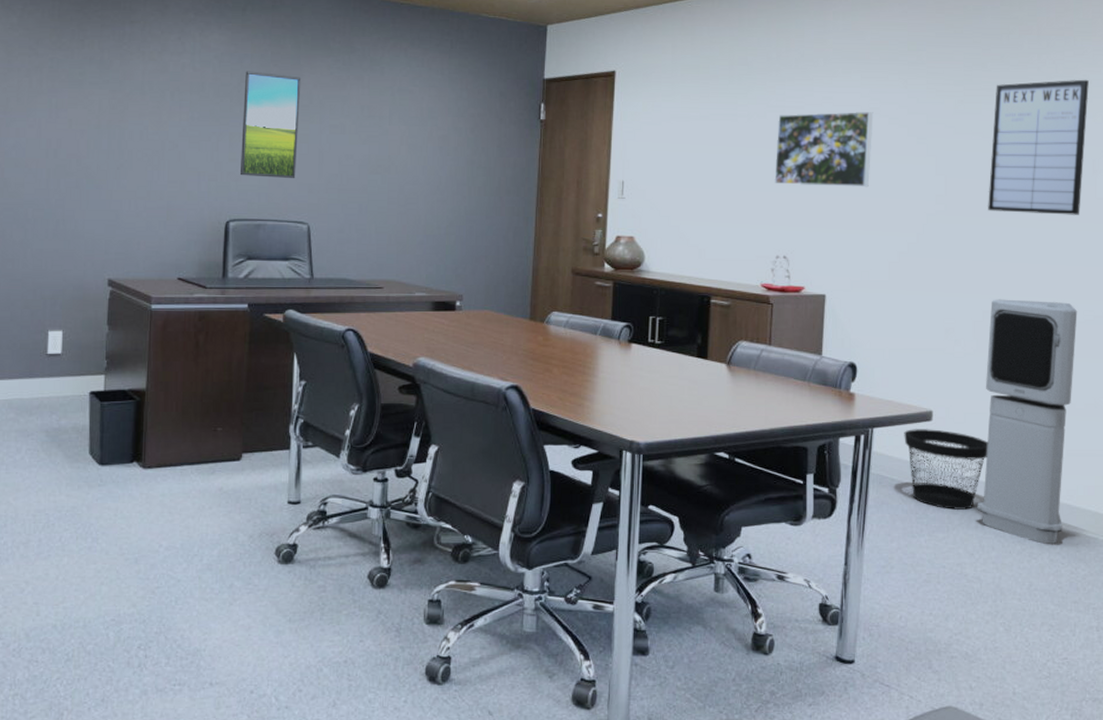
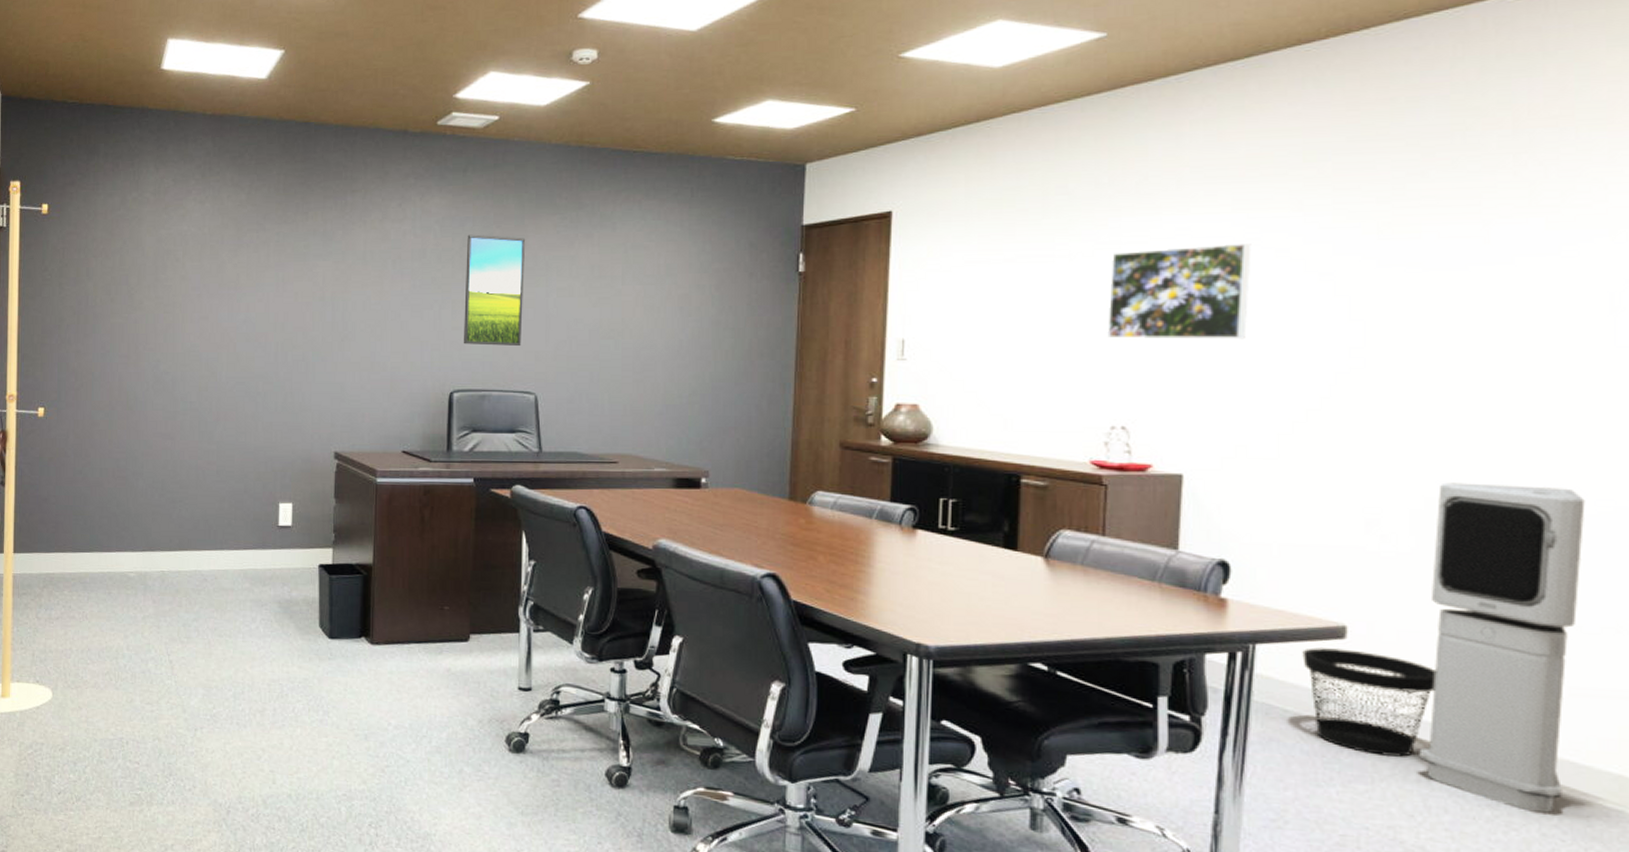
writing board: present [988,79,1089,215] -> none [1432,183,1603,370]

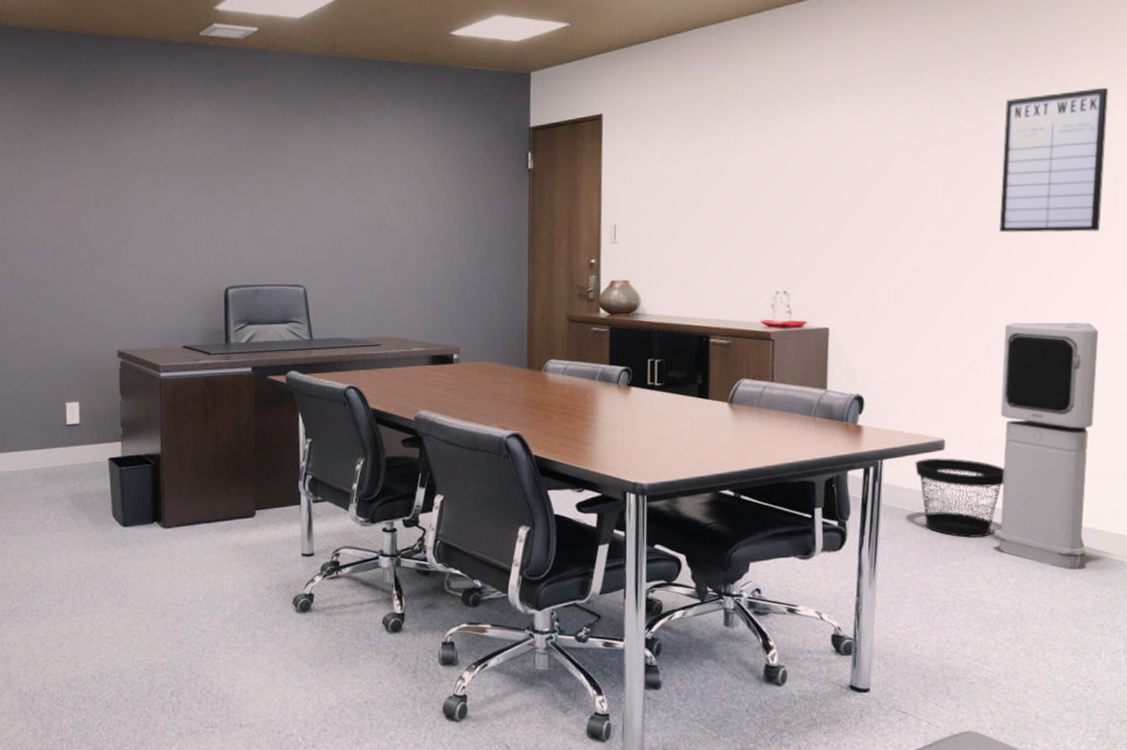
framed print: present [464,234,526,346] -> none [234,140,289,244]
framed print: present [1106,242,1252,340] -> none [770,137,874,219]
writing board: none [1432,183,1603,370] -> present [999,87,1108,233]

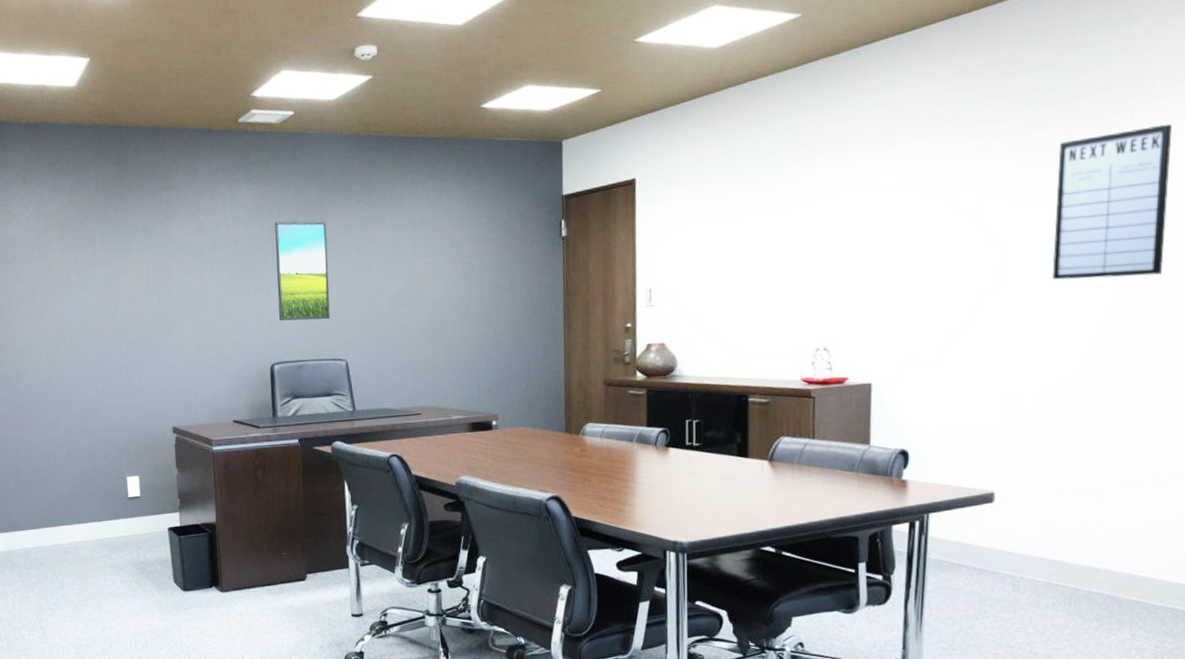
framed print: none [234,140,289,244] -> present [274,221,330,321]
wastebasket: present [915,458,1005,539] -> none [963,510,1059,591]
air purifier: present [994,322,1099,569] -> none [1047,369,1161,619]

